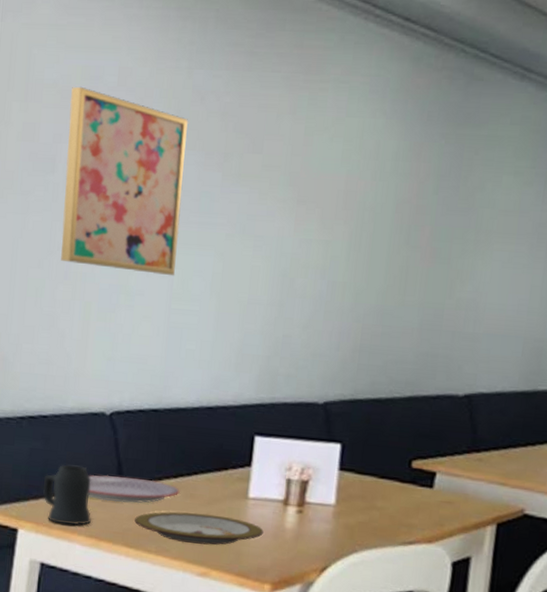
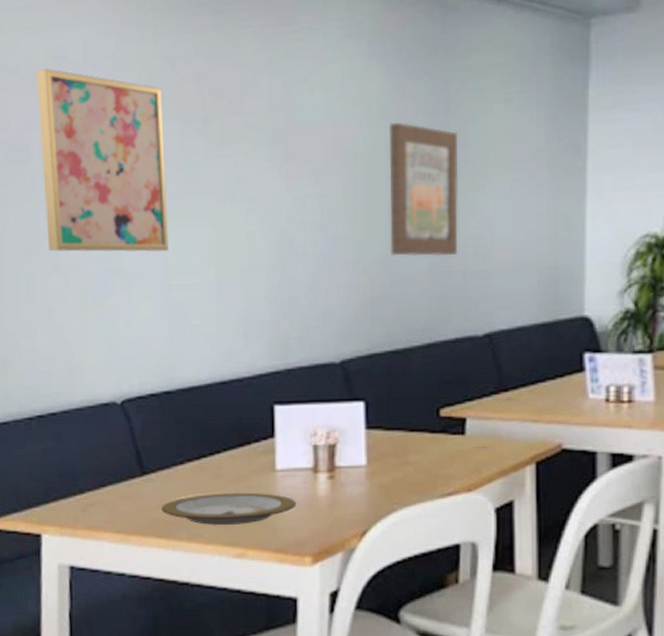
mug: present [43,464,92,526] -> none [62,460,117,523]
plate: present [88,475,180,504] -> none [107,464,204,493]
wall art: none [385,180,465,315] -> present [388,121,459,257]

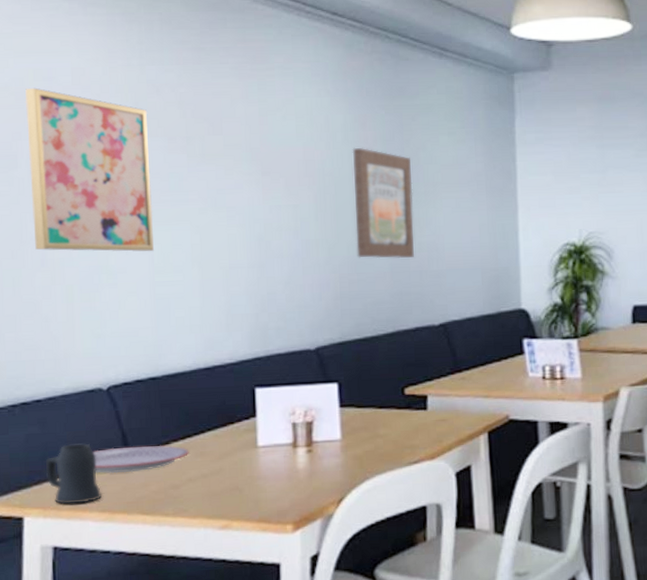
mug: none [62,460,117,523] -> present [46,443,102,505]
plate: none [107,464,204,493] -> present [92,445,189,474]
plate: present [161,492,296,525] -> none [147,468,278,500]

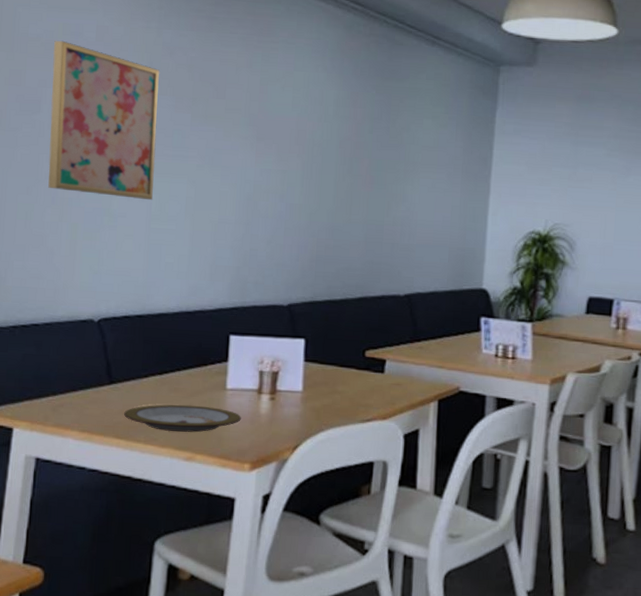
mug: present [46,443,102,505] -> none [37,367,84,422]
plate: present [92,445,189,474] -> none [79,374,165,399]
plate: none [147,468,278,500] -> present [124,404,241,432]
wall art: present [352,147,414,259] -> none [335,122,394,230]

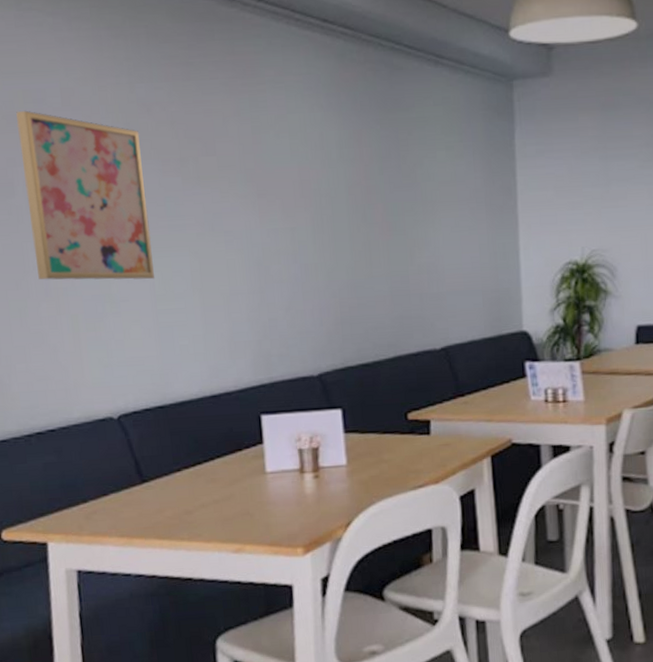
plate: present [124,404,241,432] -> none [162,493,287,525]

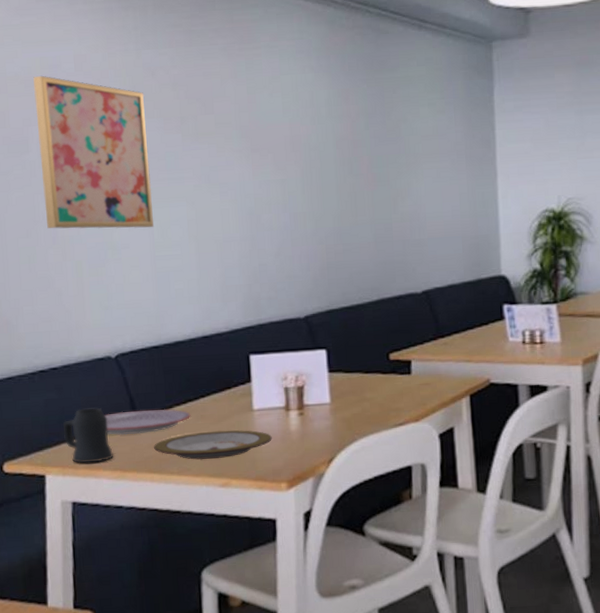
mug: none [64,471,120,530] -> present [63,407,114,464]
plate: none [108,472,201,500] -> present [104,408,191,436]
plate: none [162,493,287,525] -> present [154,430,272,460]

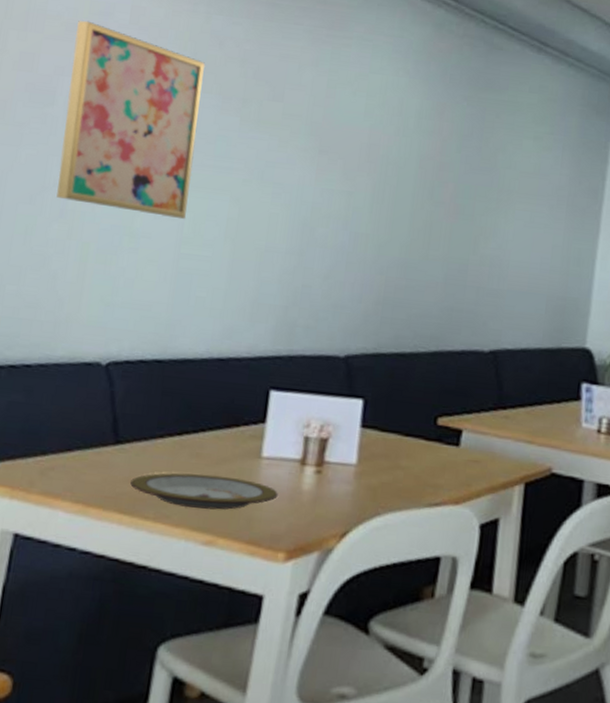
mug: present [63,407,114,464] -> none [21,419,81,490]
plate: present [104,408,191,436] -> none [76,431,184,464]

